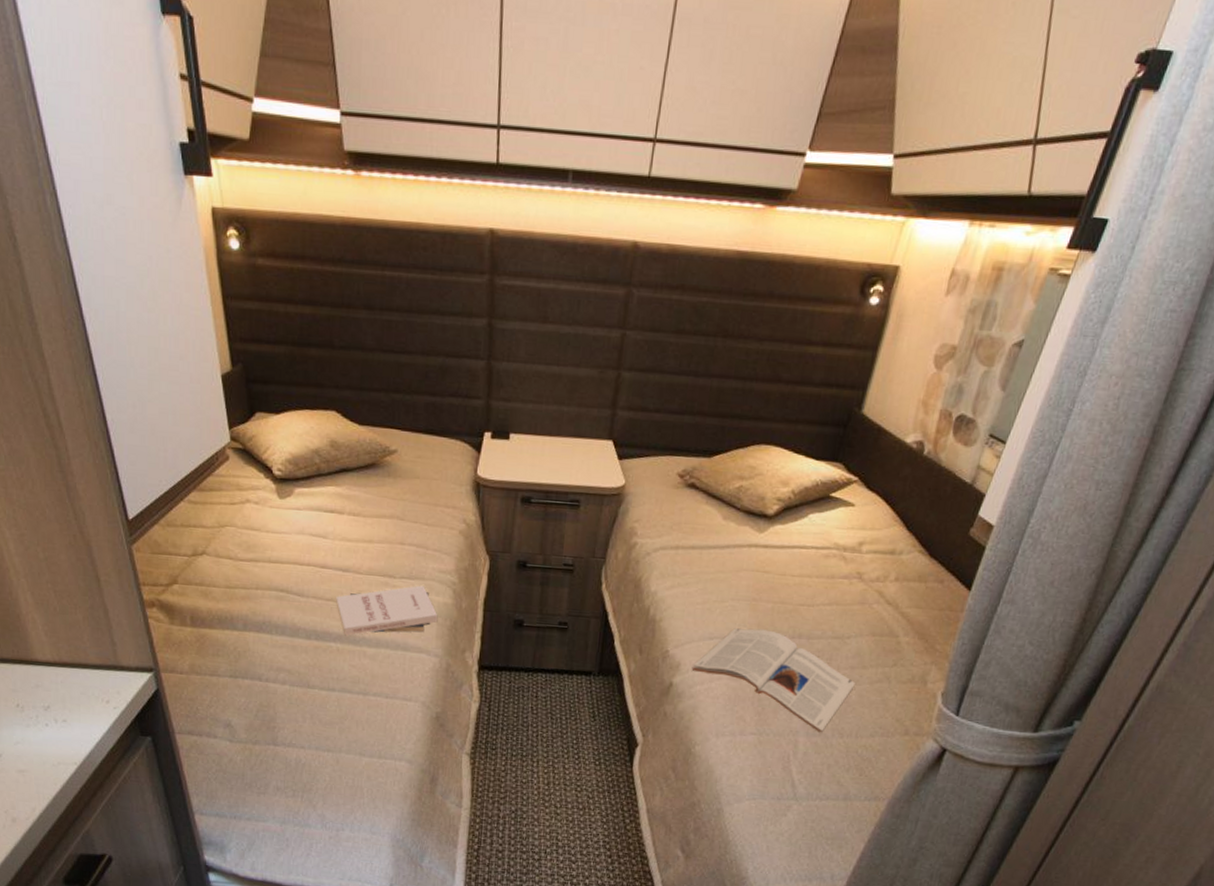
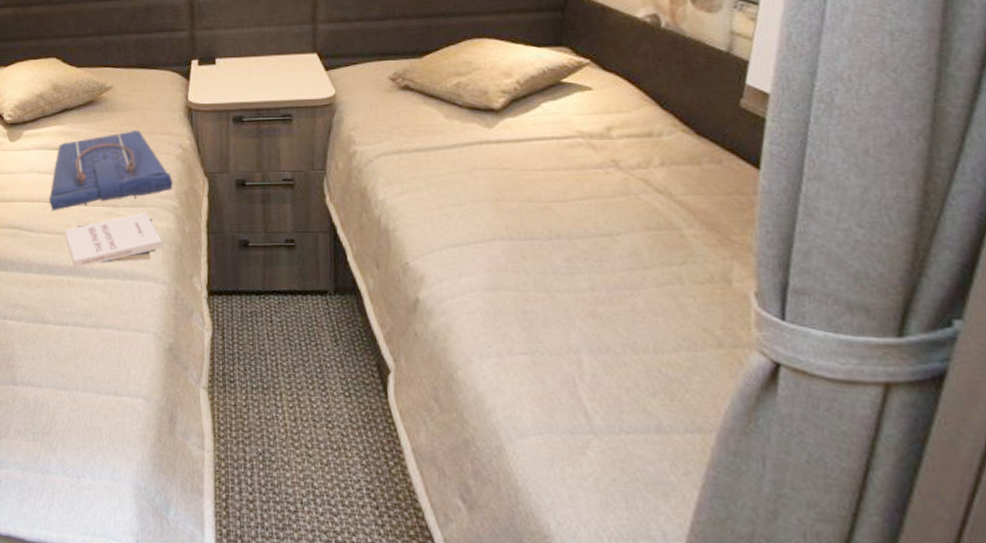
tote bag: none [320,499,454,577] -> present [49,129,173,211]
magazine: present [691,628,857,733] -> none [438,232,640,349]

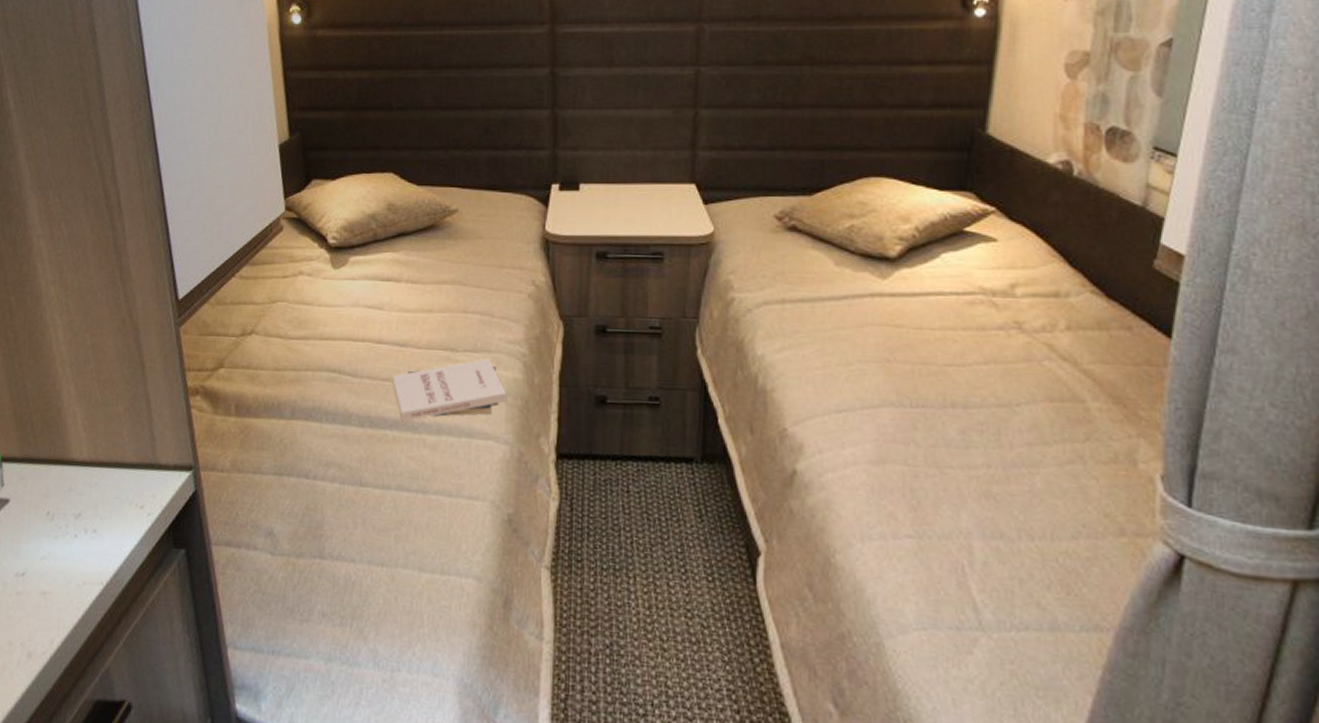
tote bag: present [49,129,173,211] -> none [376,261,523,353]

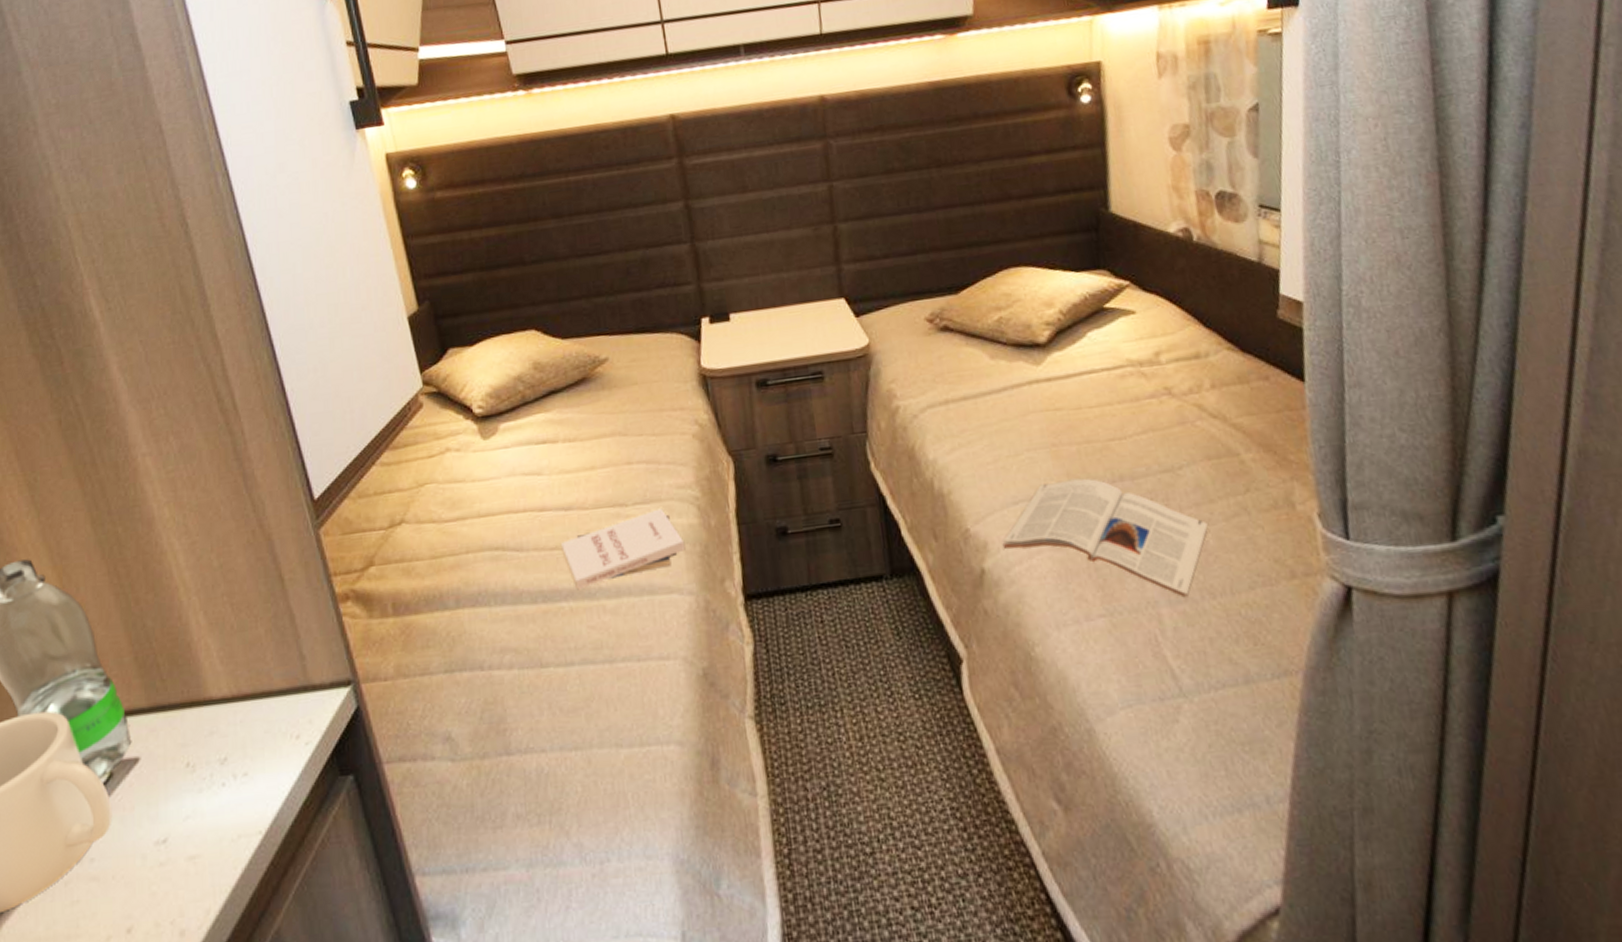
magazine: none [818,397,1039,535] -> present [1002,478,1209,598]

